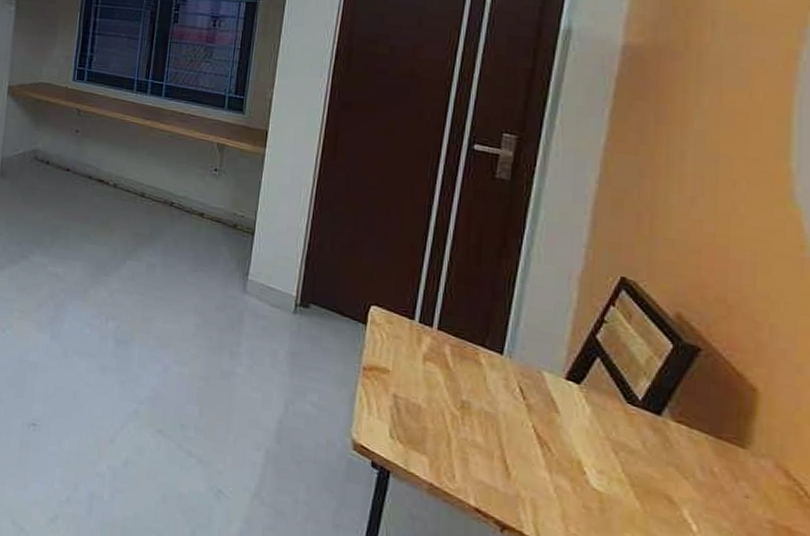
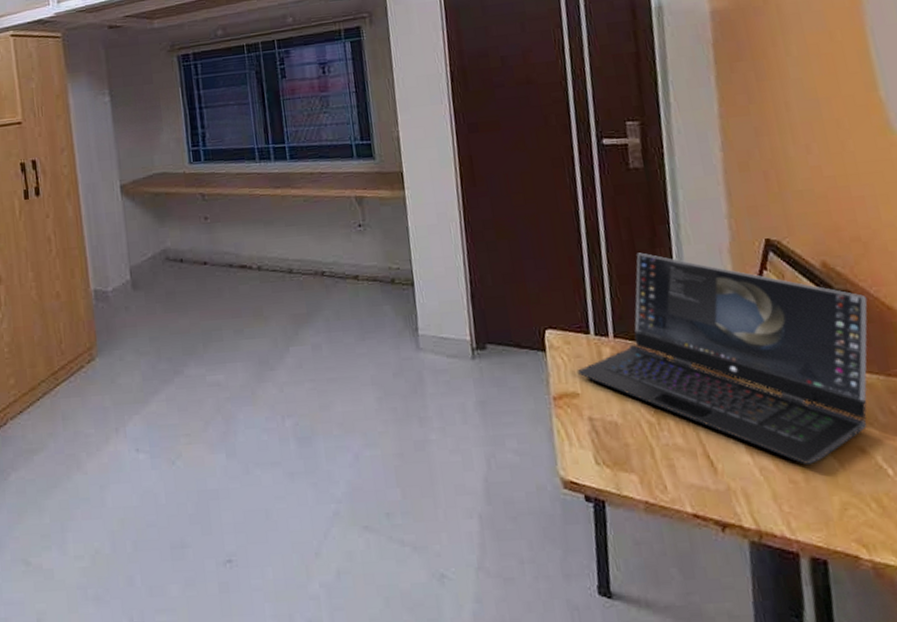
laptop: none [392,258,717,497] -> present [577,252,868,465]

